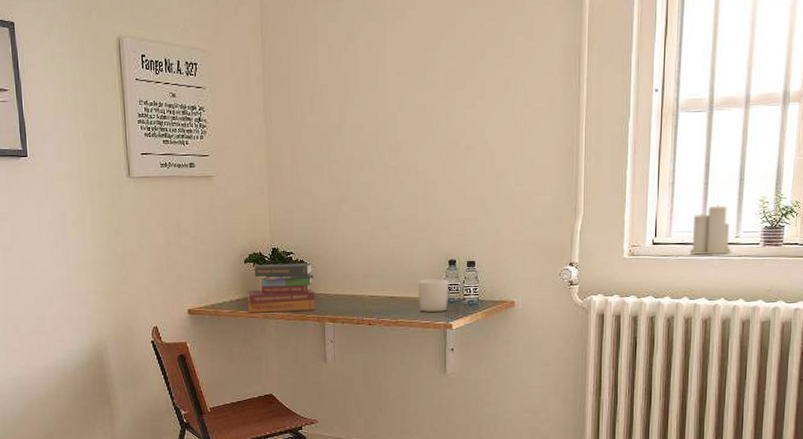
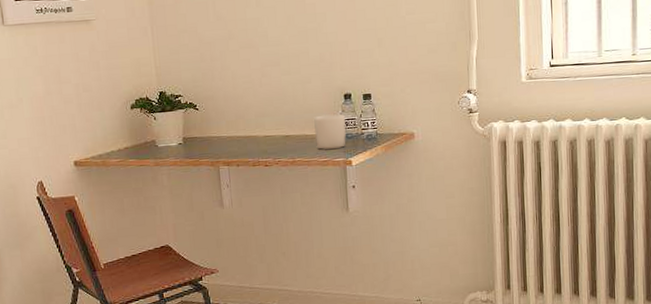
books: present [247,263,315,313] -> none [135,105,208,162]
candle: present [689,204,732,255] -> none [587,22,629,75]

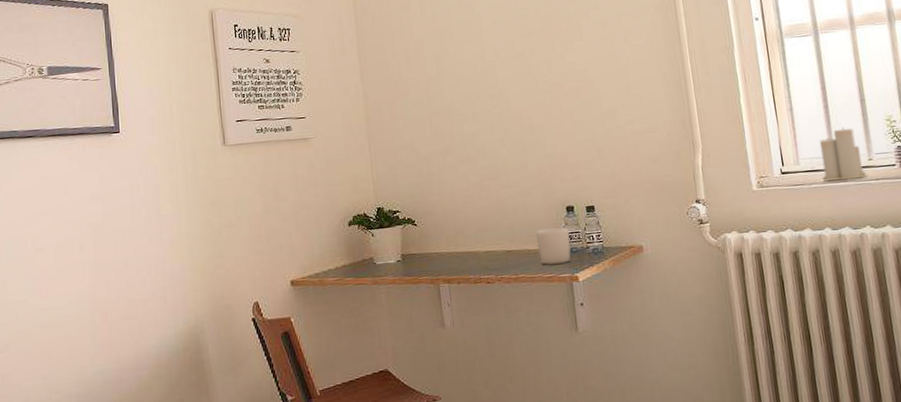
candle: none [587,22,629,75] -> present [819,127,868,181]

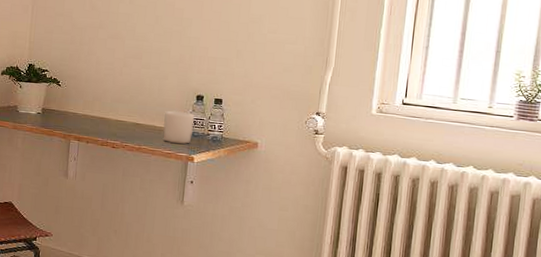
candle: present [819,127,868,181] -> none [439,73,484,123]

